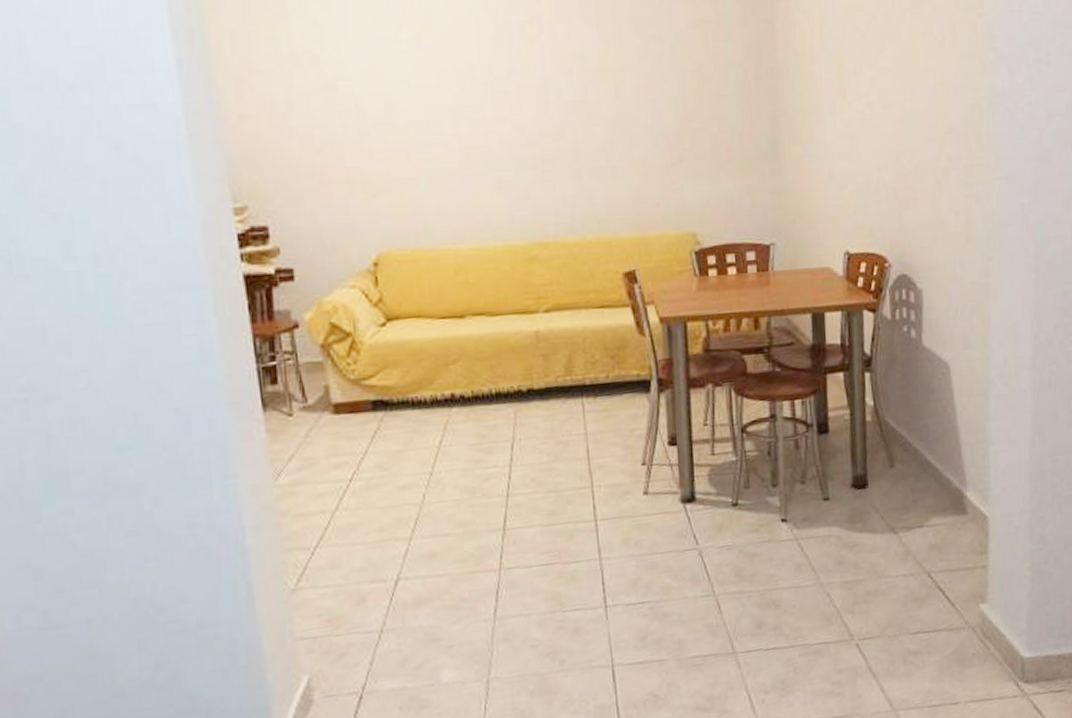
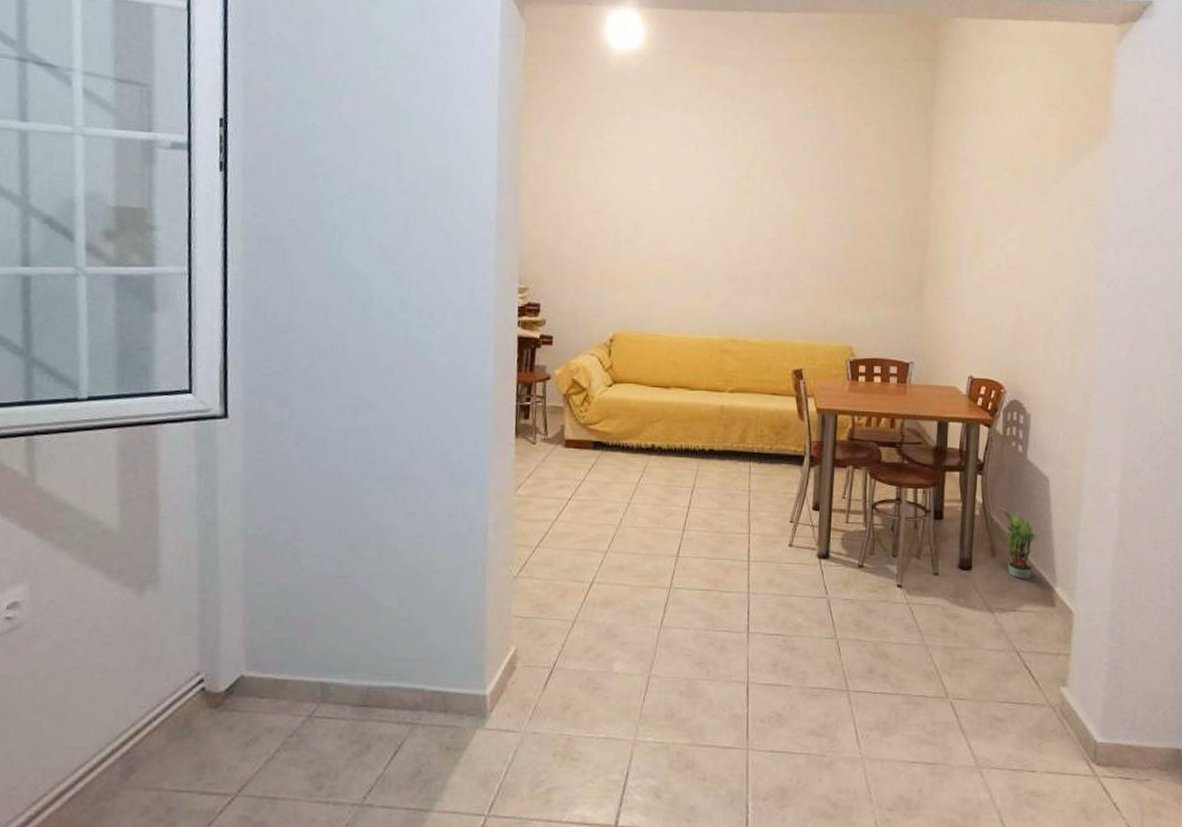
potted plant: none [889,405,944,489] -> present [995,505,1040,580]

